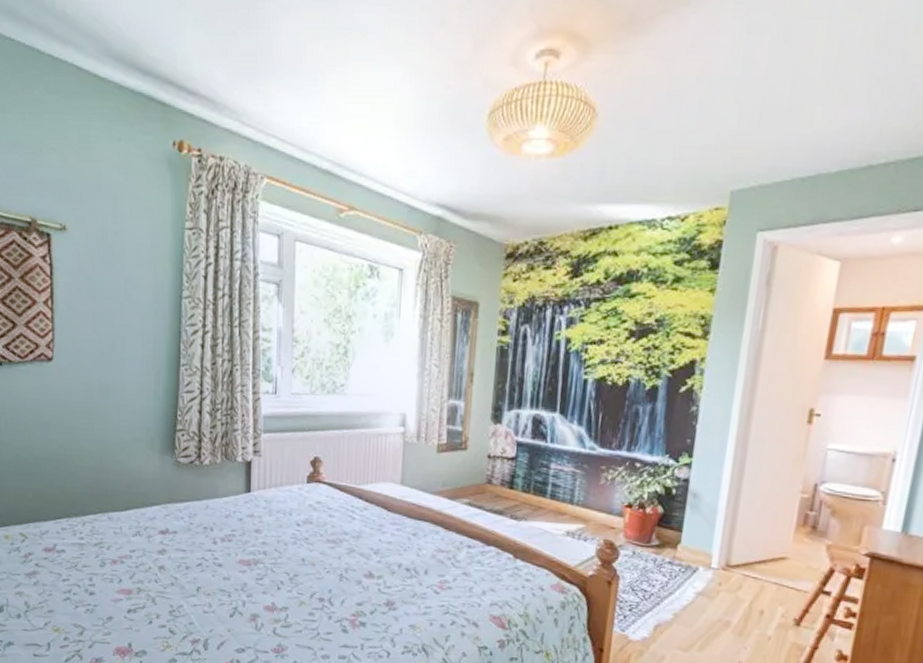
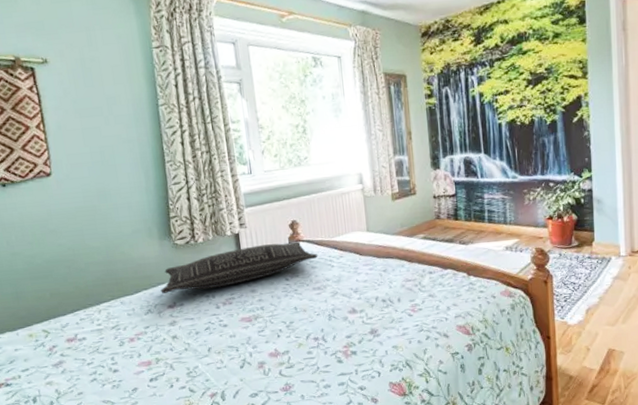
pillow: none [154,479,339,520] -> present [160,241,318,294]

